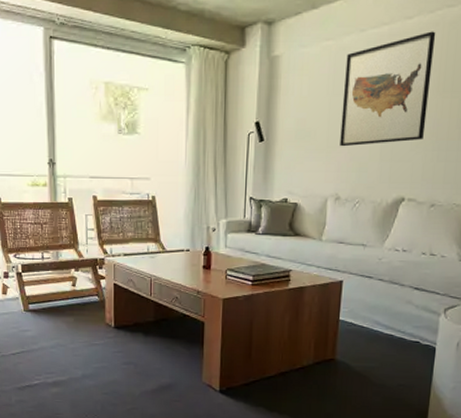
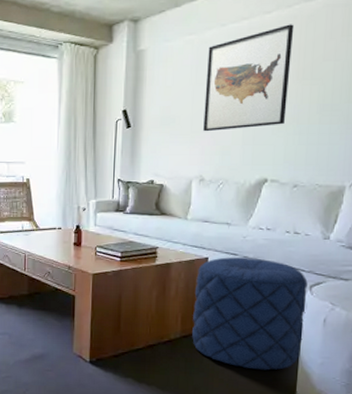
pouf: none [325,280,442,396] -> present [192,257,308,370]

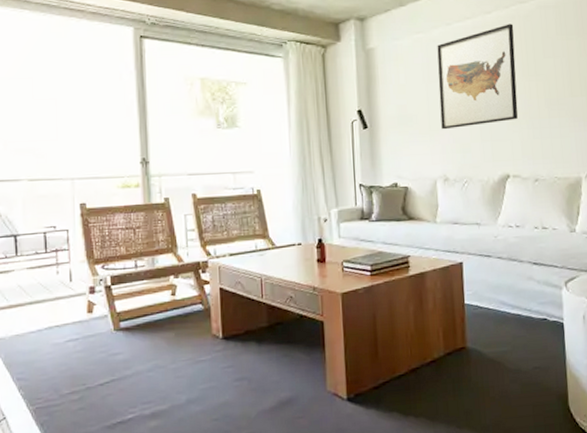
pouf: present [192,257,308,370] -> none [453,258,566,381]

